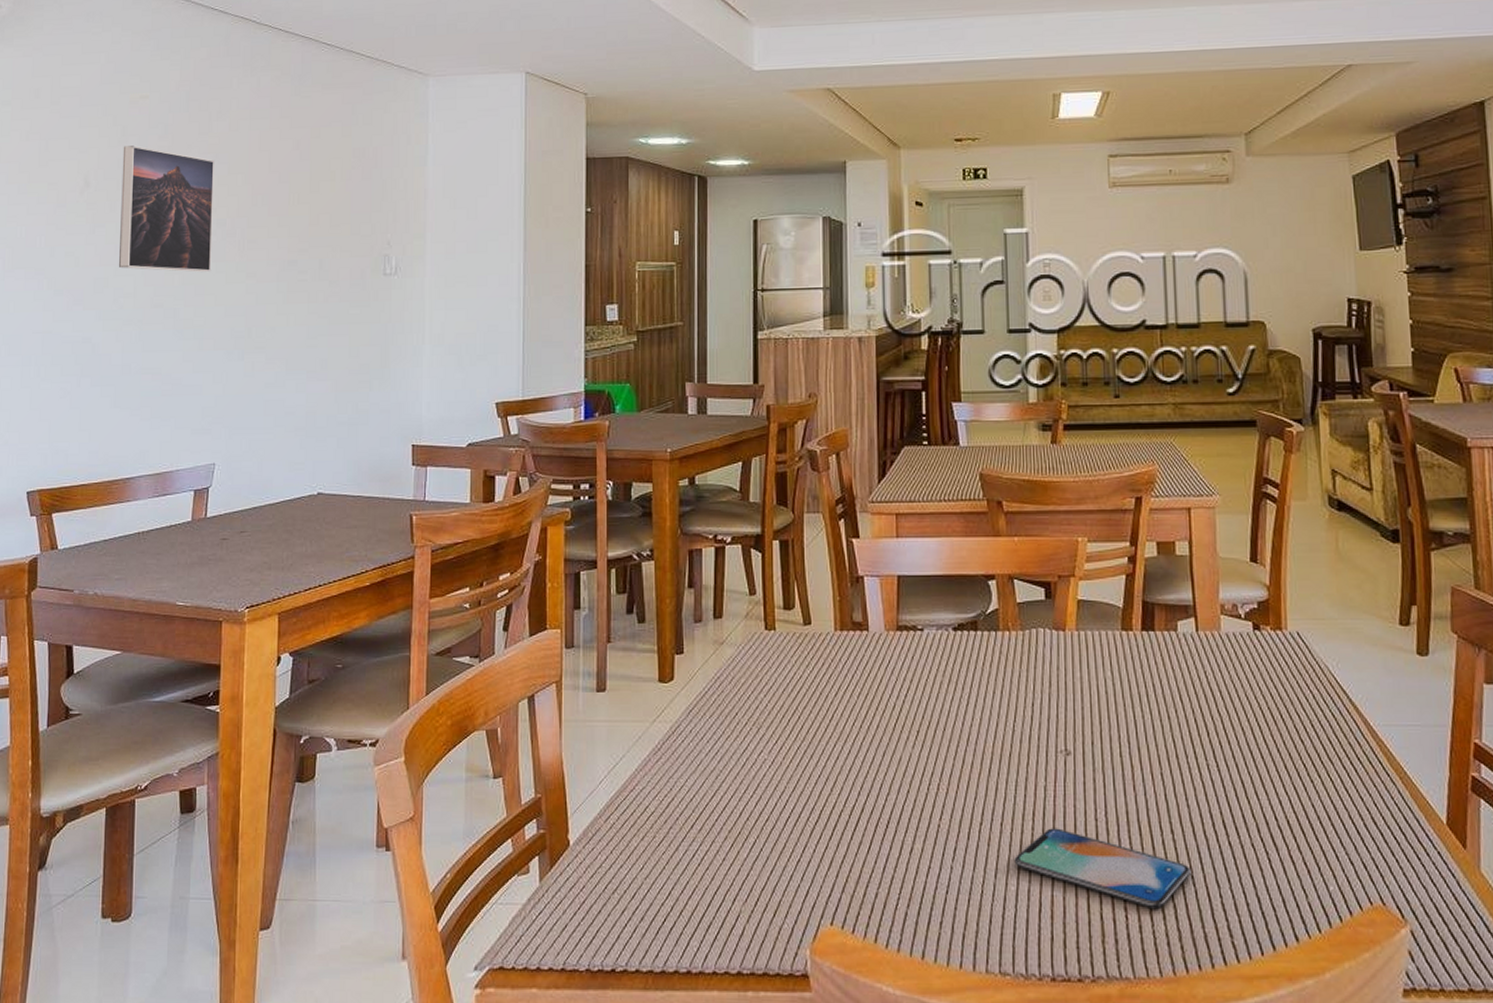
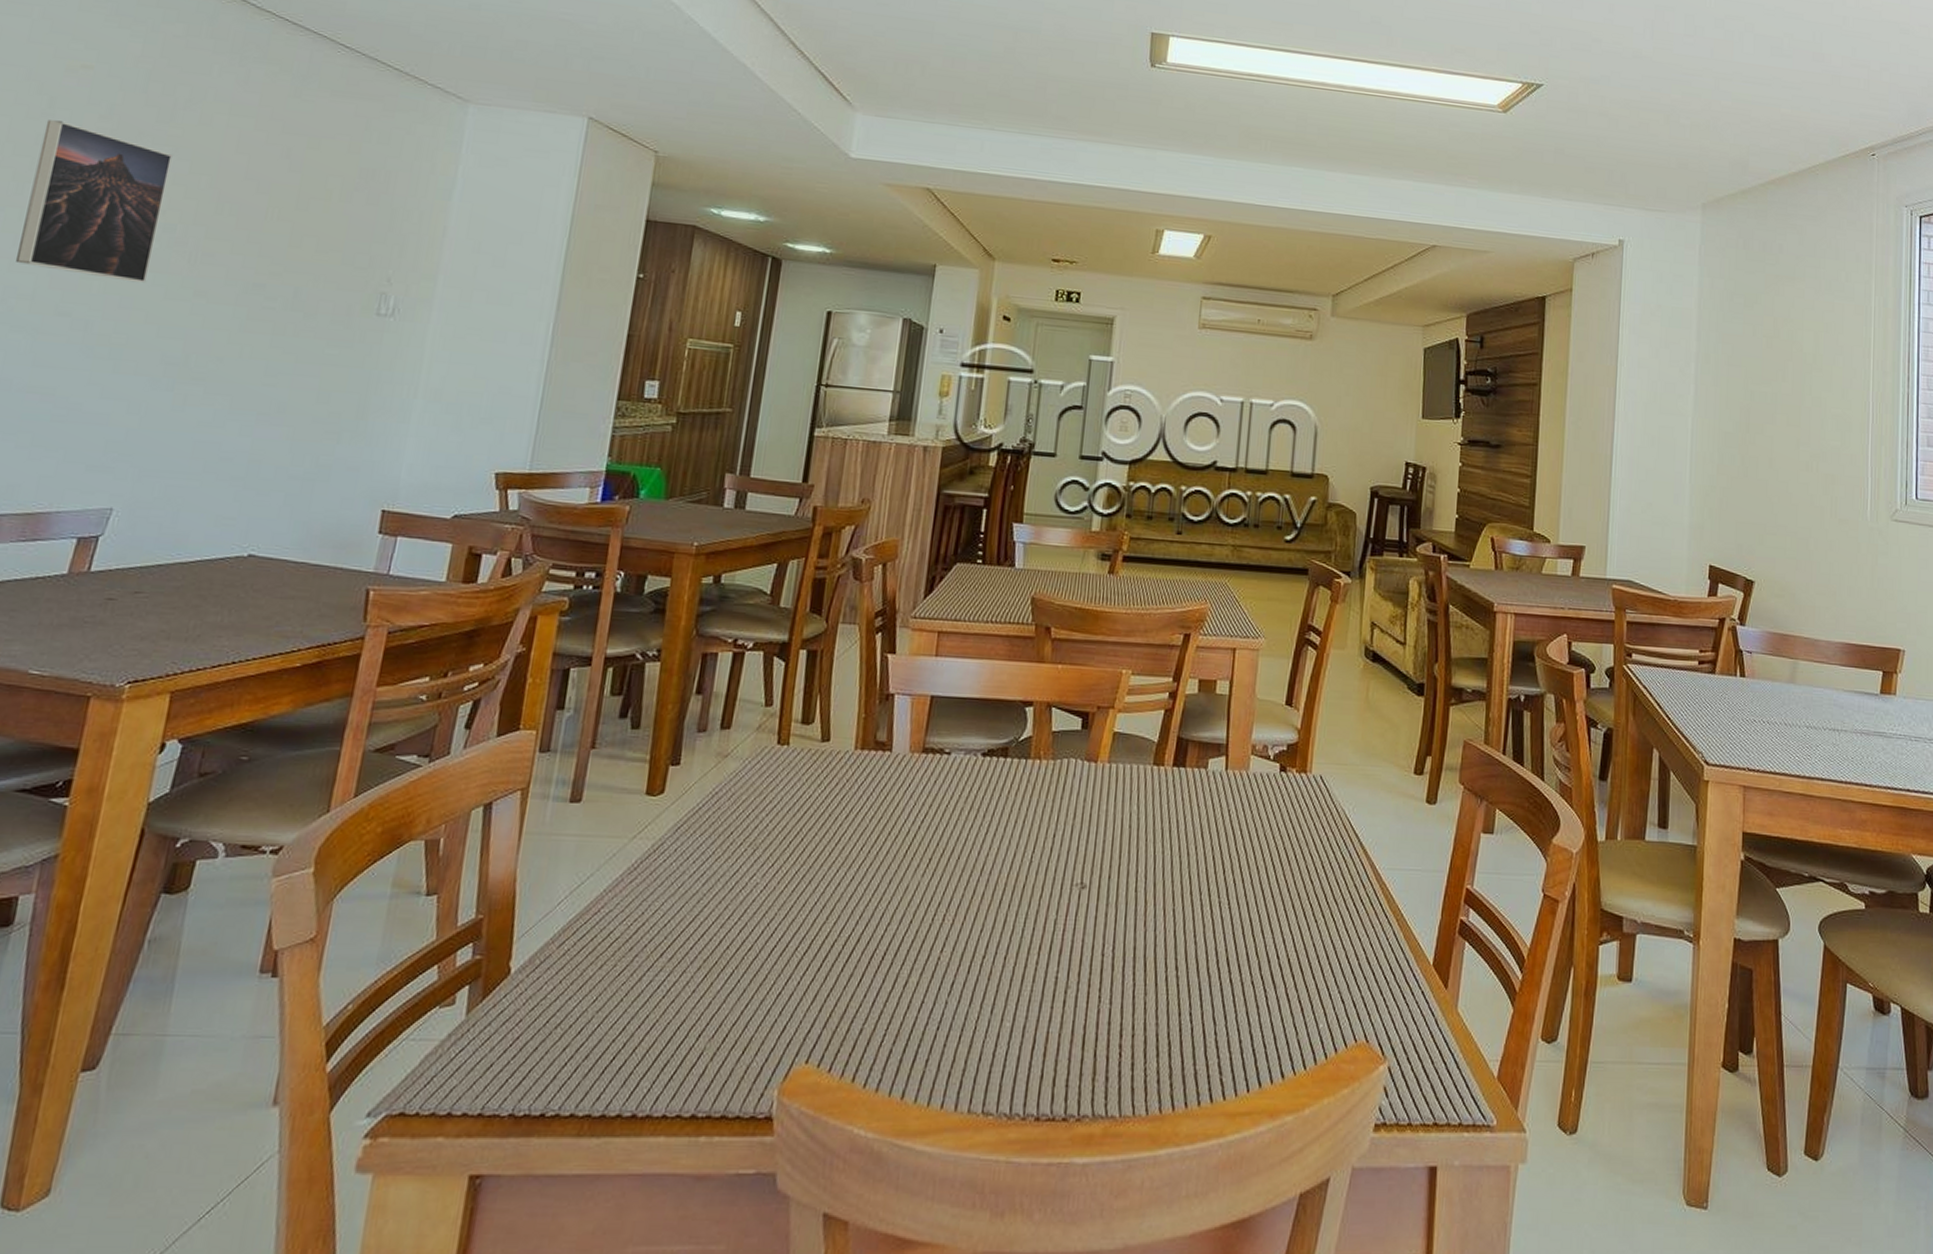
smartphone: present [1014,828,1192,908] -> none [1013,962,1191,1046]

